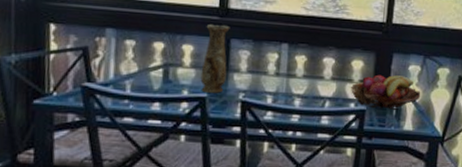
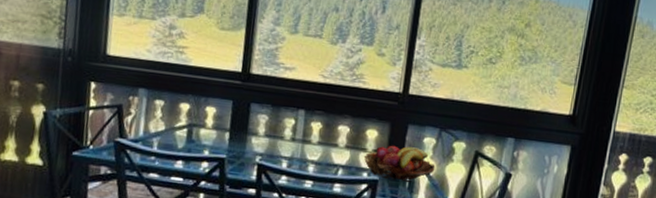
vase: present [200,23,230,93] -> none [221,87,251,155]

